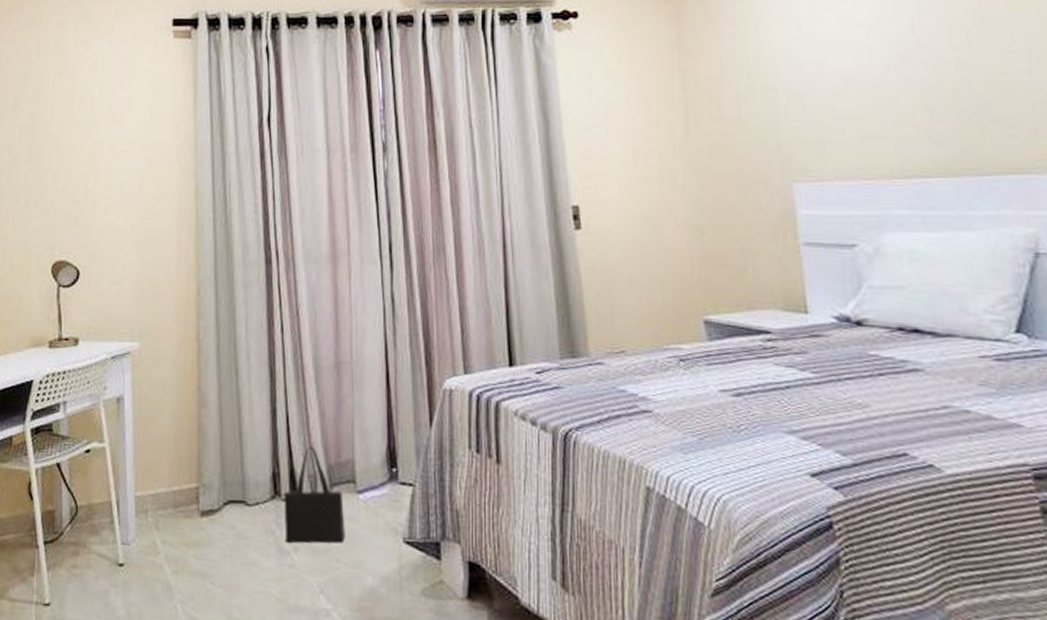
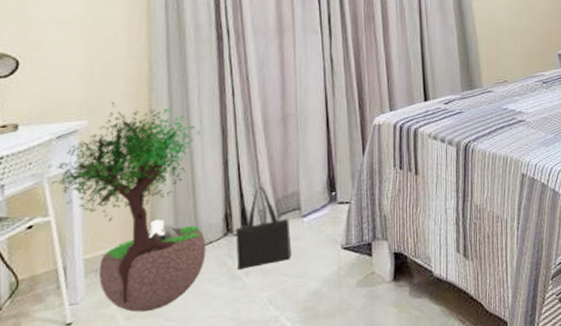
potted tree: none [107,324,253,570] -> present [52,101,207,313]

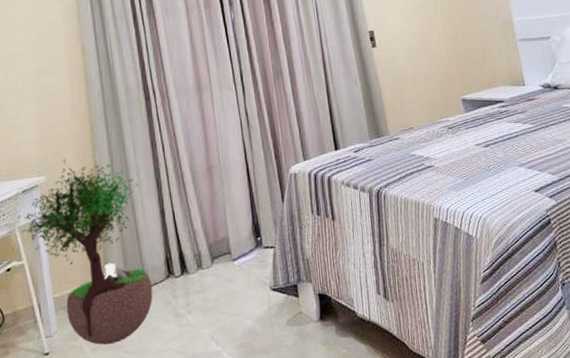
tote bag: present [234,186,292,269] -> none [175,233,227,308]

